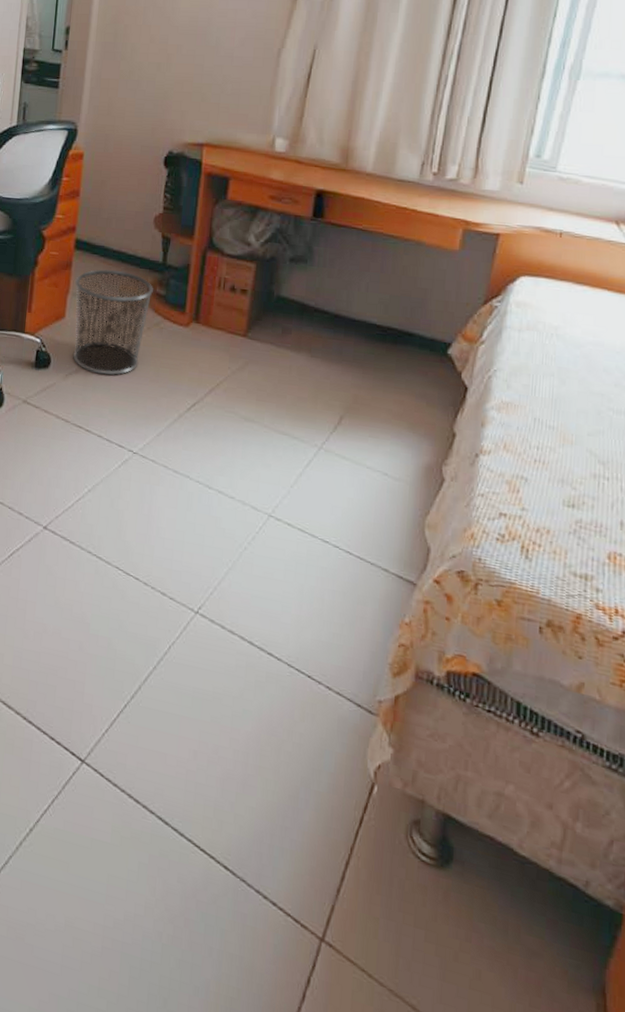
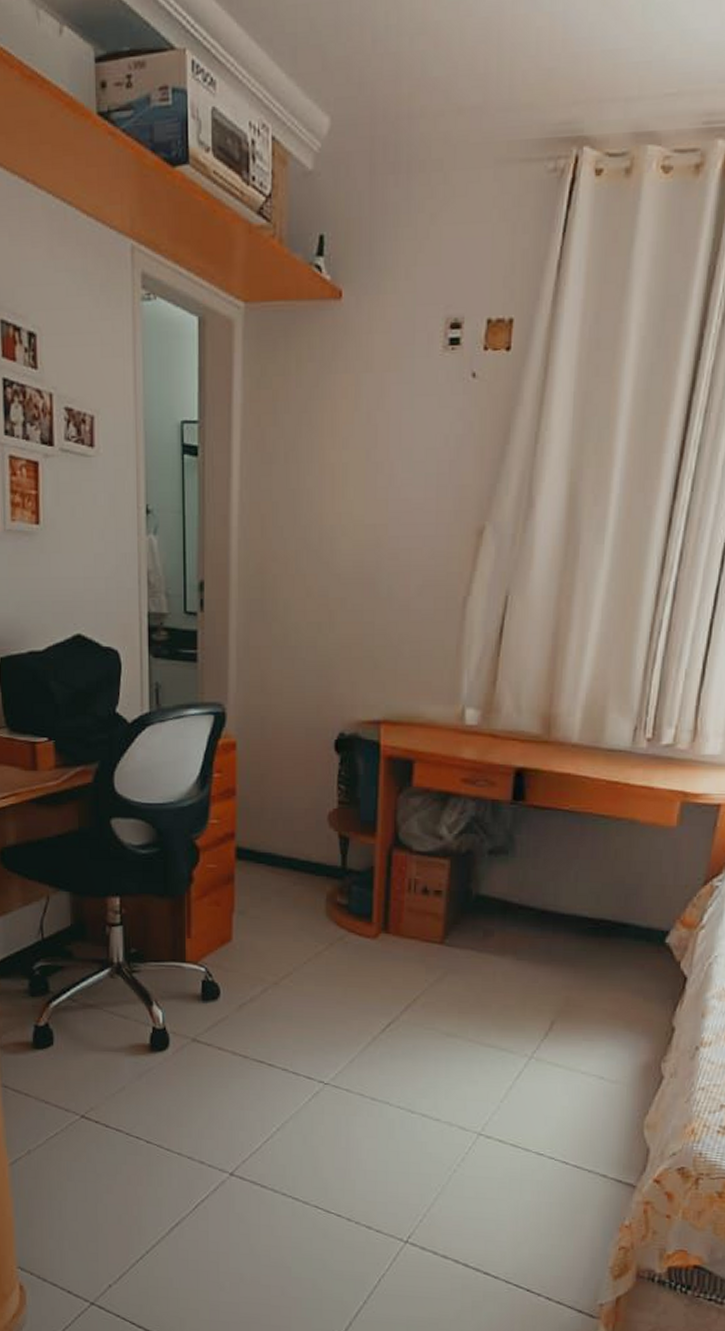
waste bin: present [73,269,153,376] -> none [240,880,333,1002]

